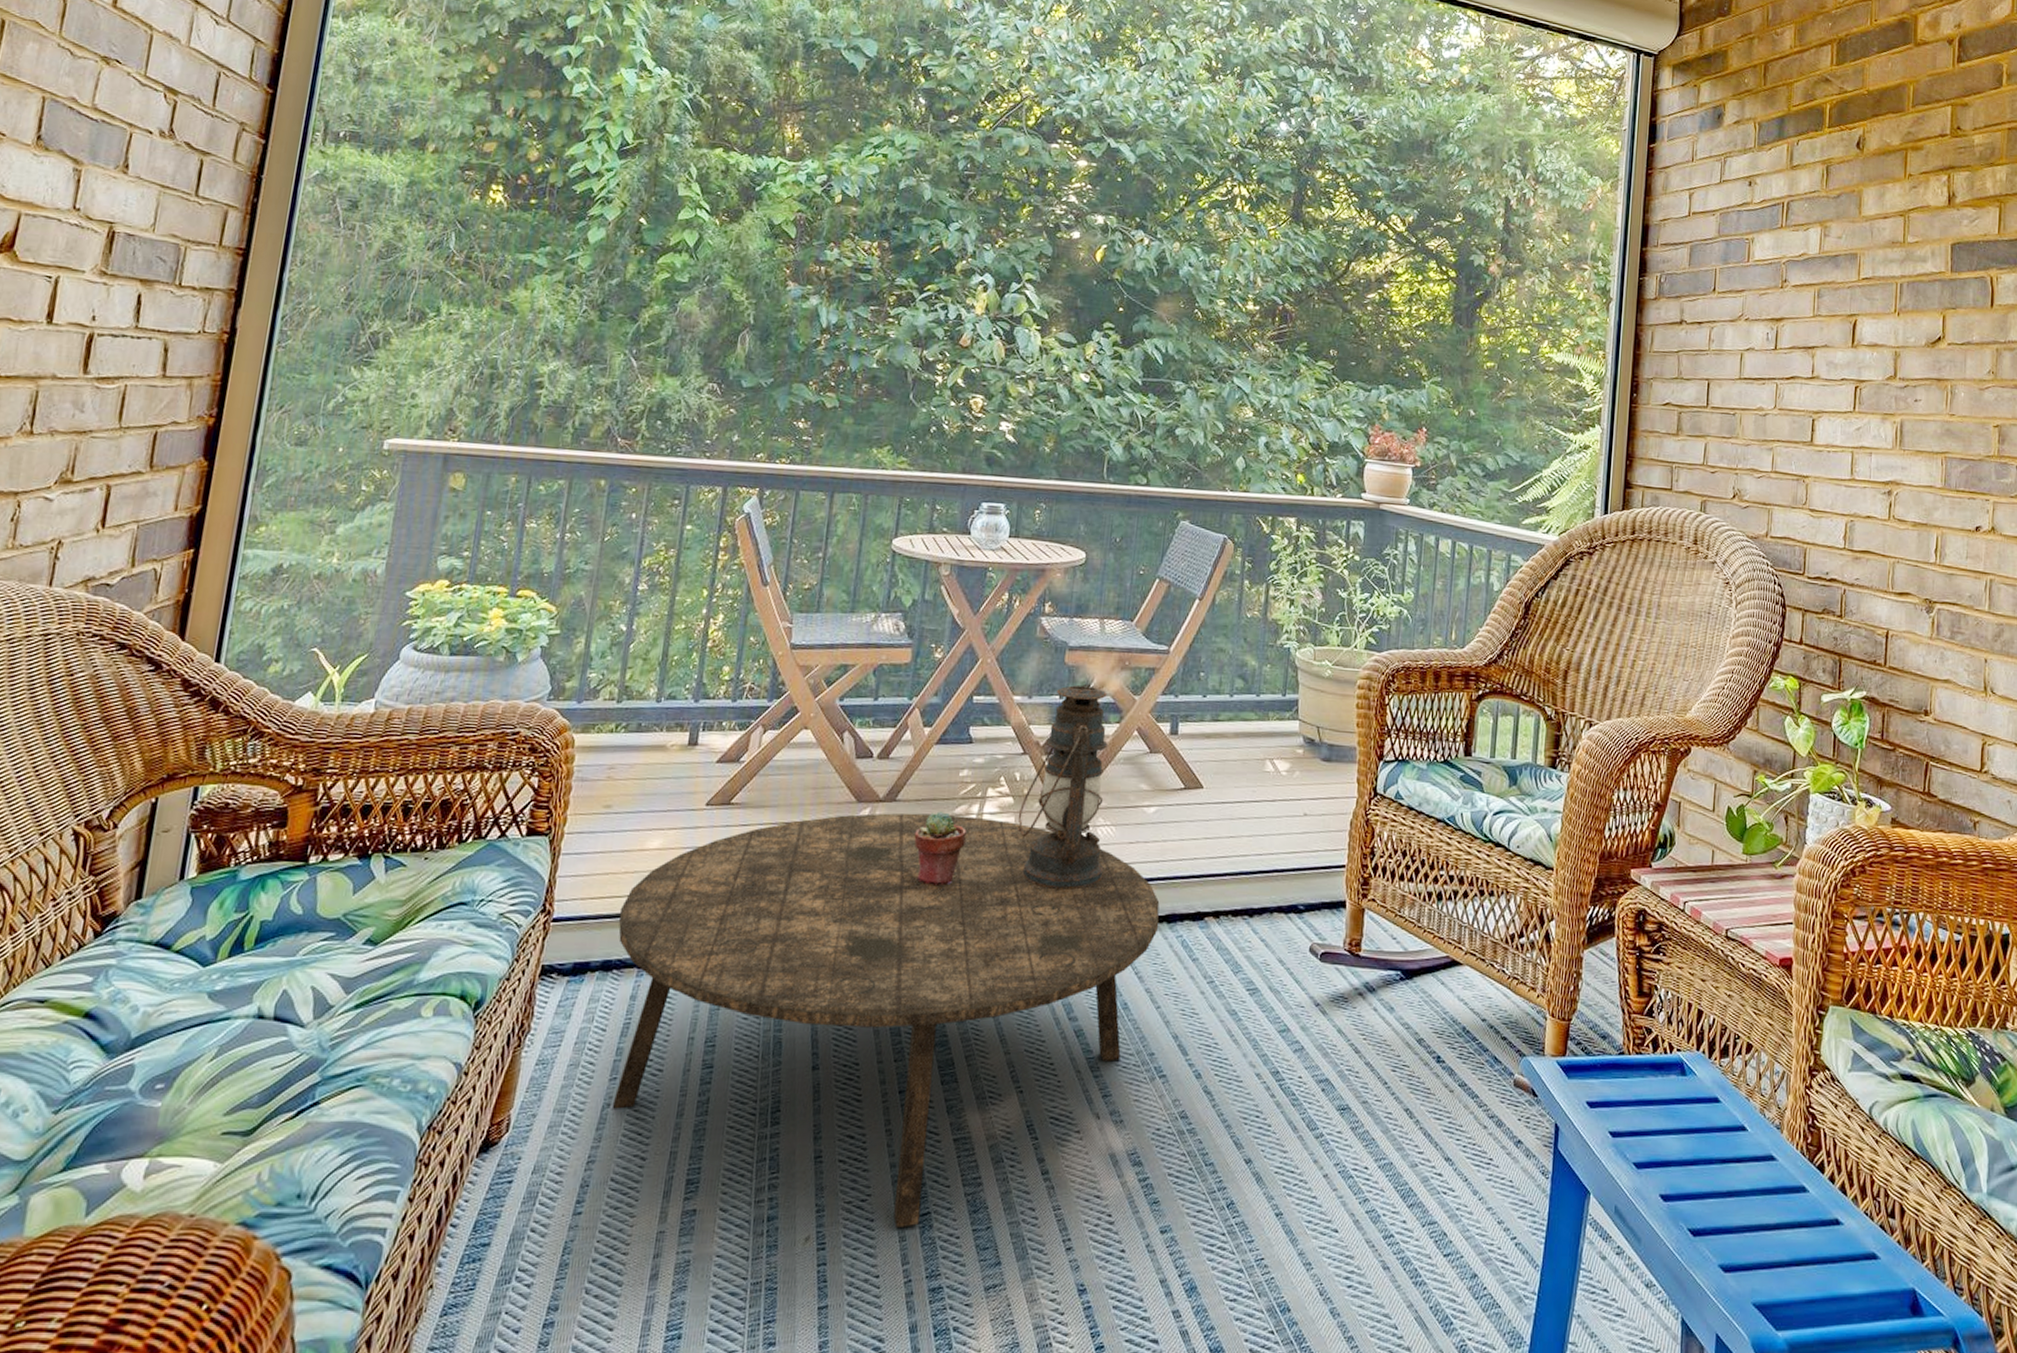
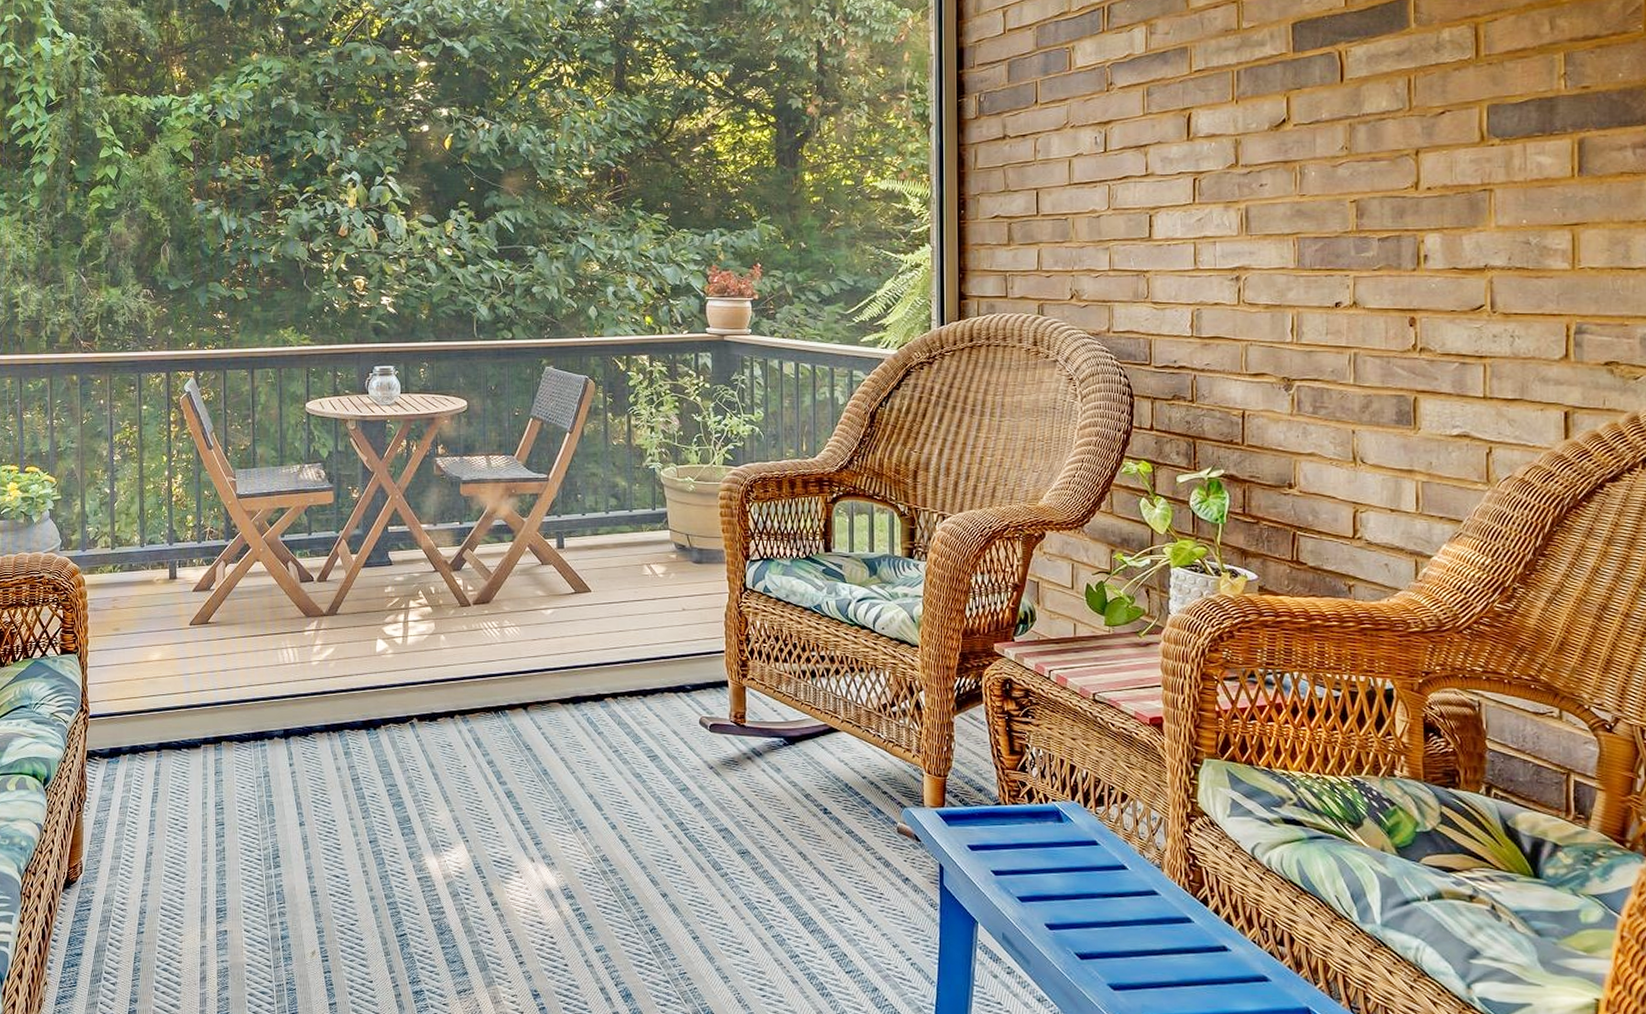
coffee table: present [611,813,1160,1229] -> none [137,623,566,946]
potted succulent: present [914,811,967,886] -> none [355,621,397,680]
lantern: present [1018,683,1108,890] -> none [437,510,514,680]

